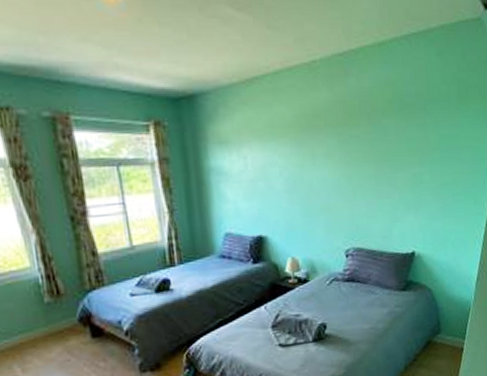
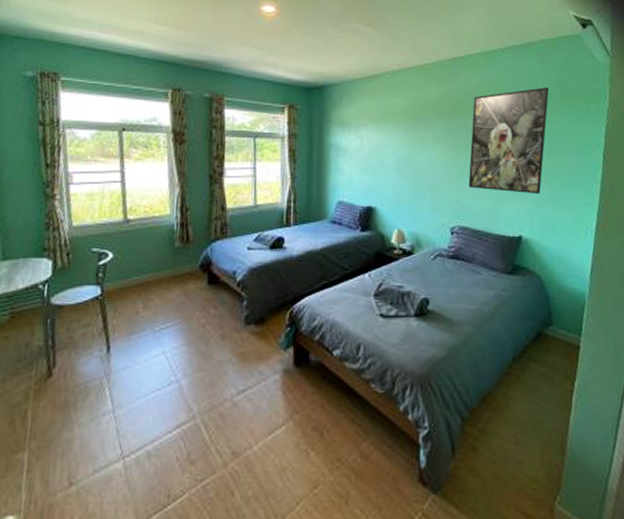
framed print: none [362,85,446,208] -> present [468,87,549,195]

